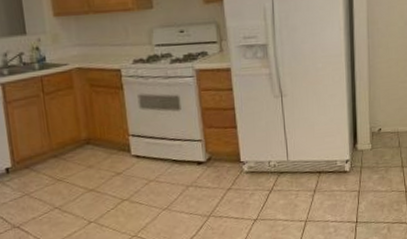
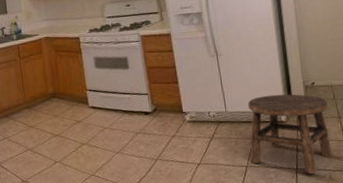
stool: none [310,141,392,227] -> present [247,94,332,174]

